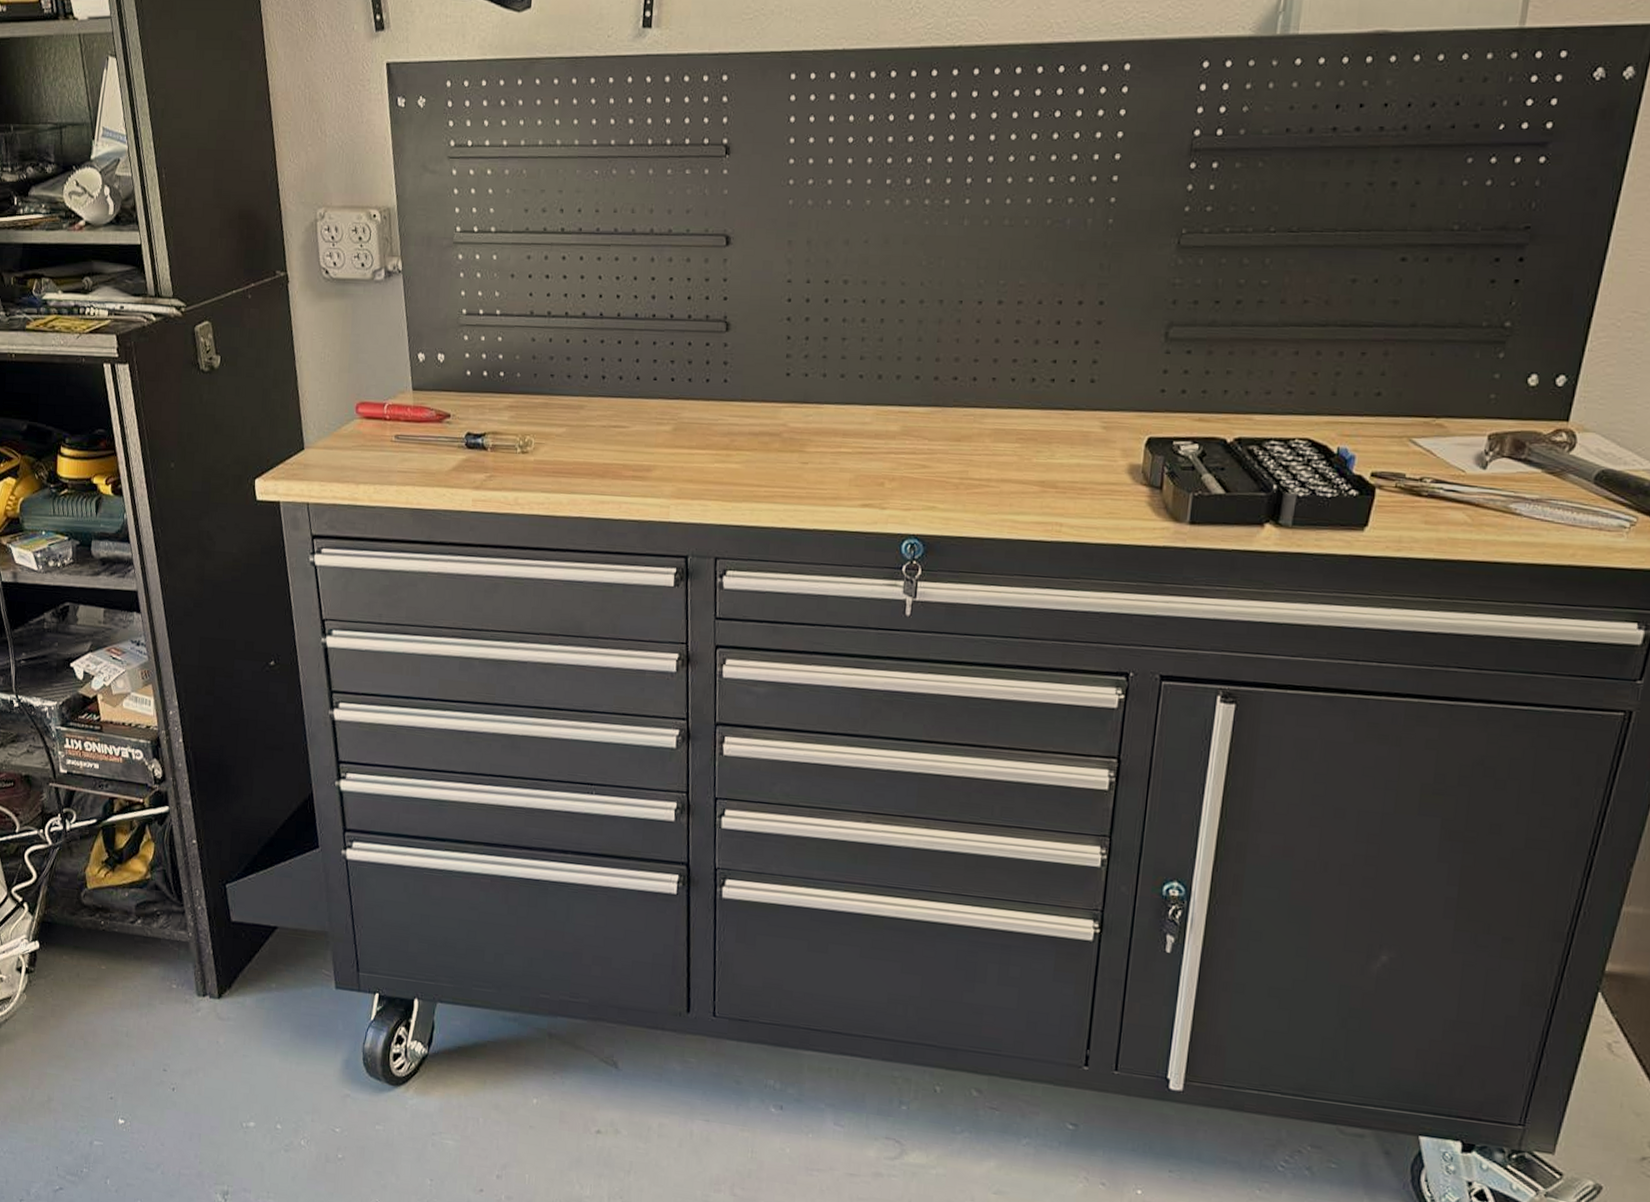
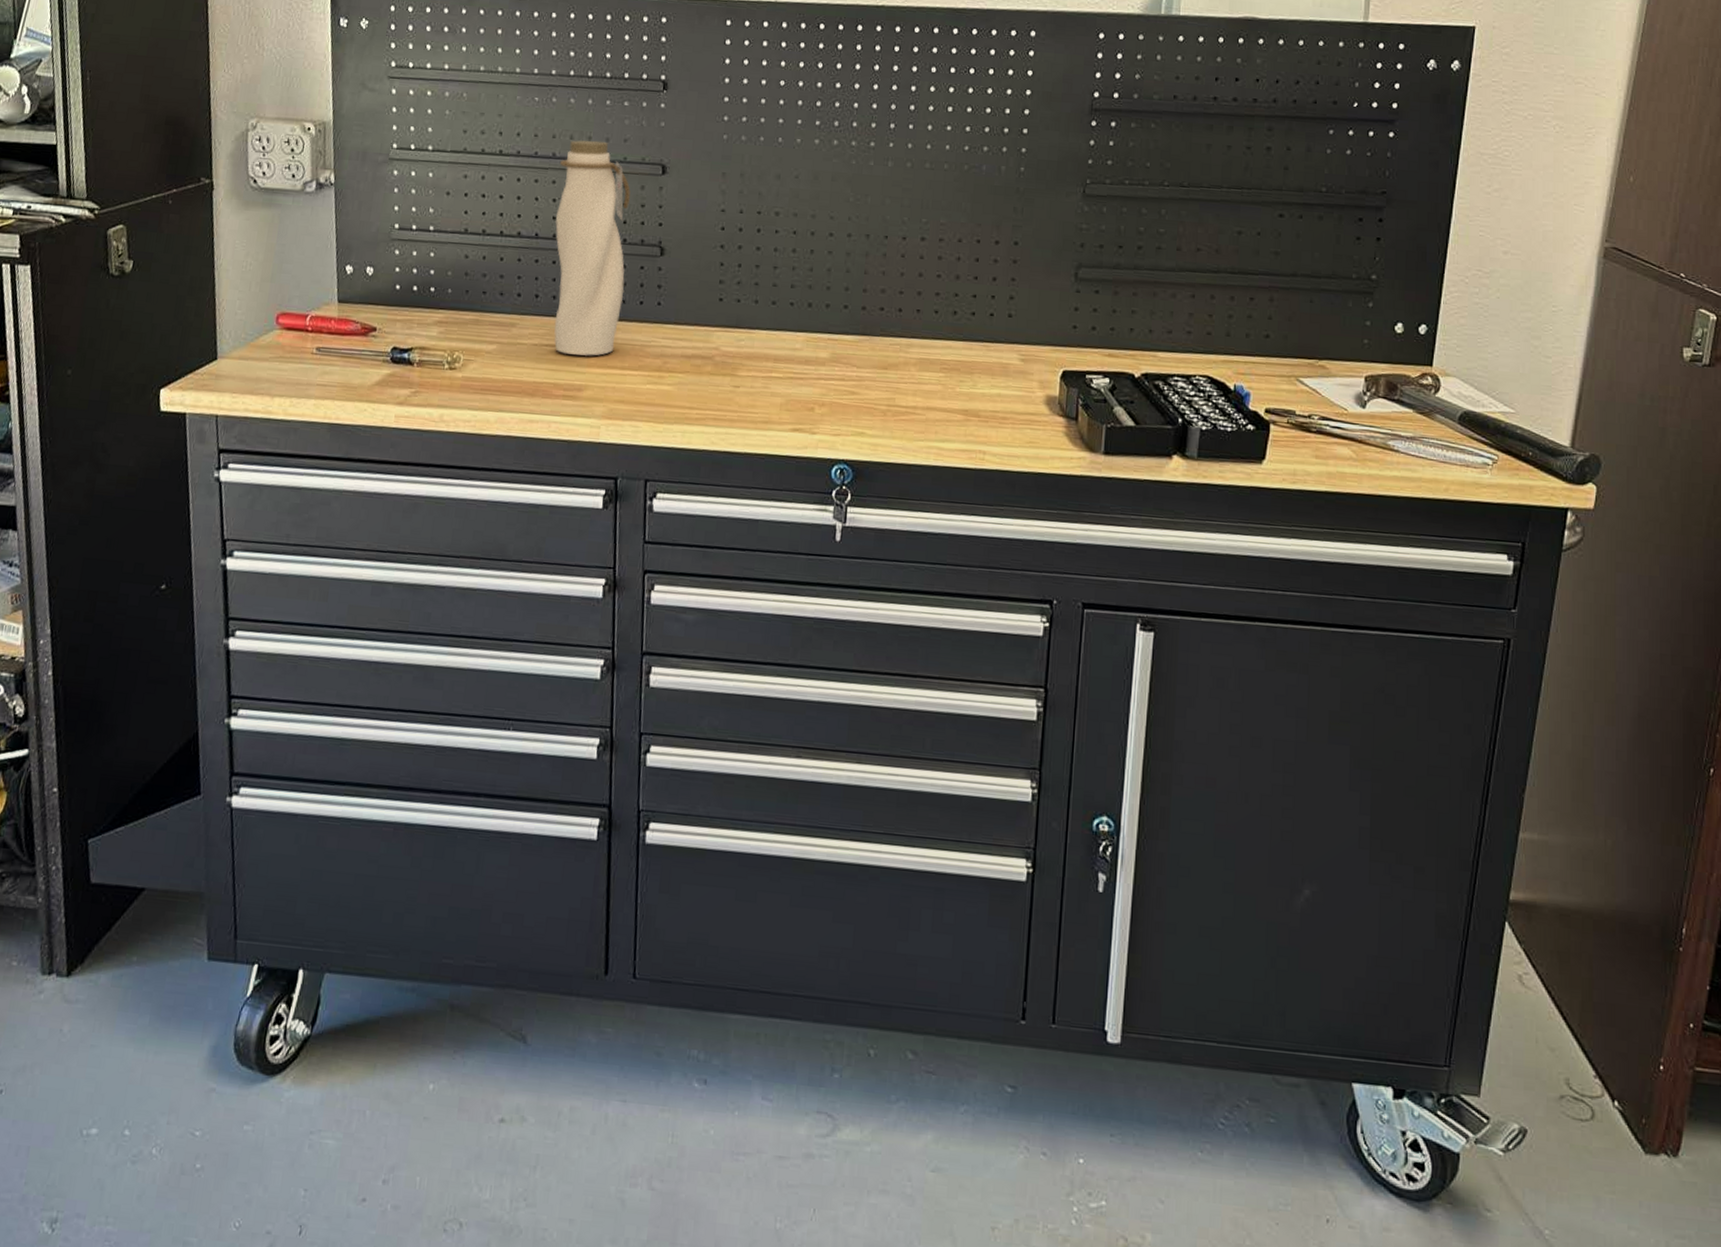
water bottle: none [619,213,694,436] -> present [554,140,631,356]

